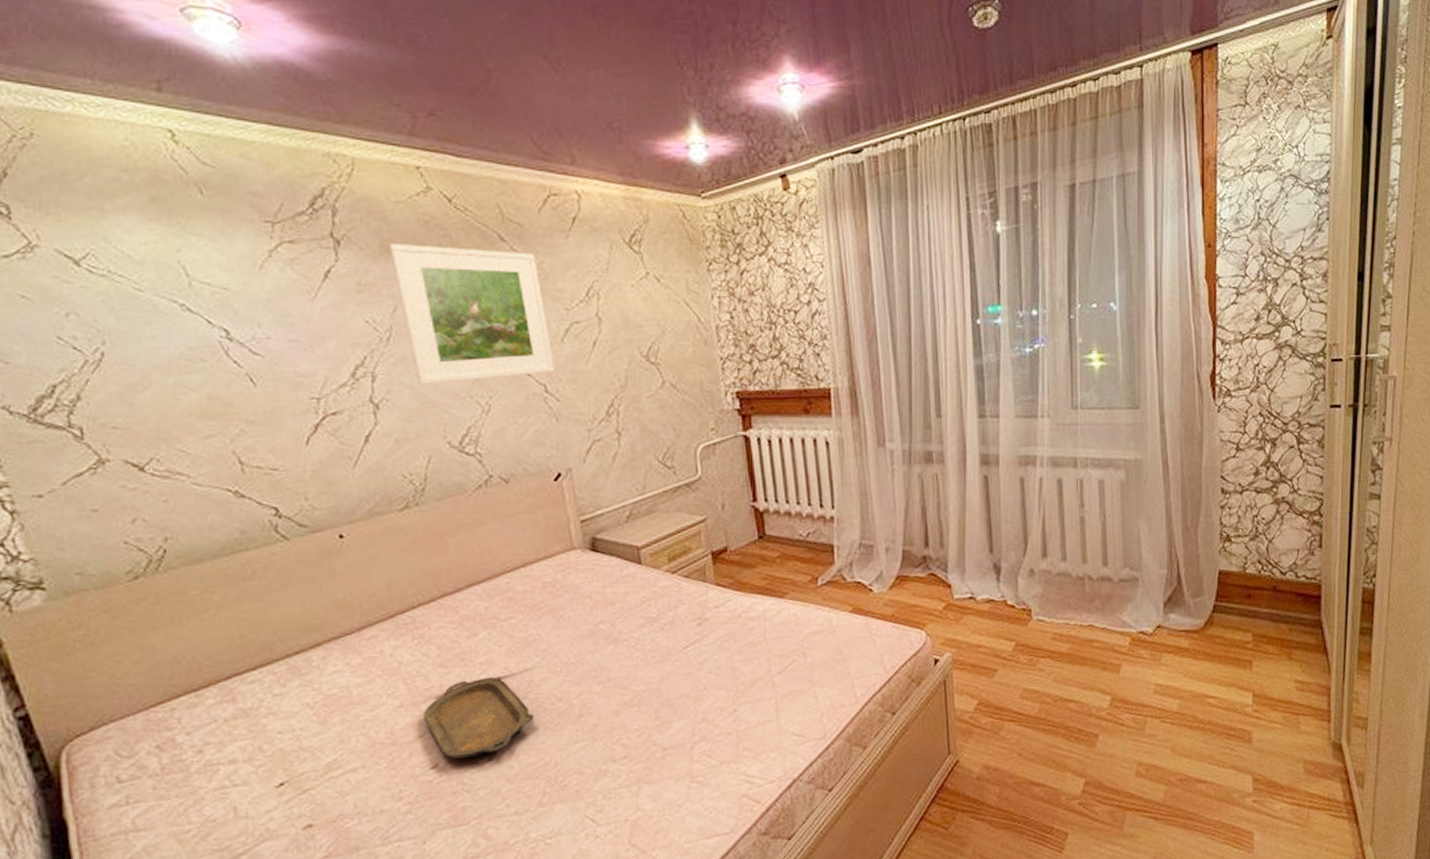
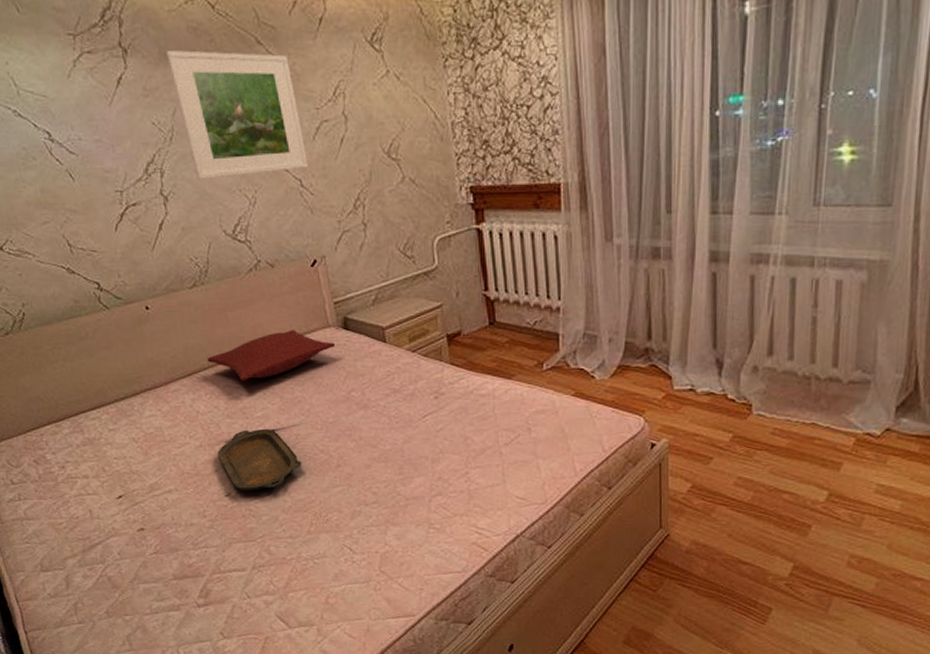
pillow: none [417,555,580,621] -> present [207,330,335,382]

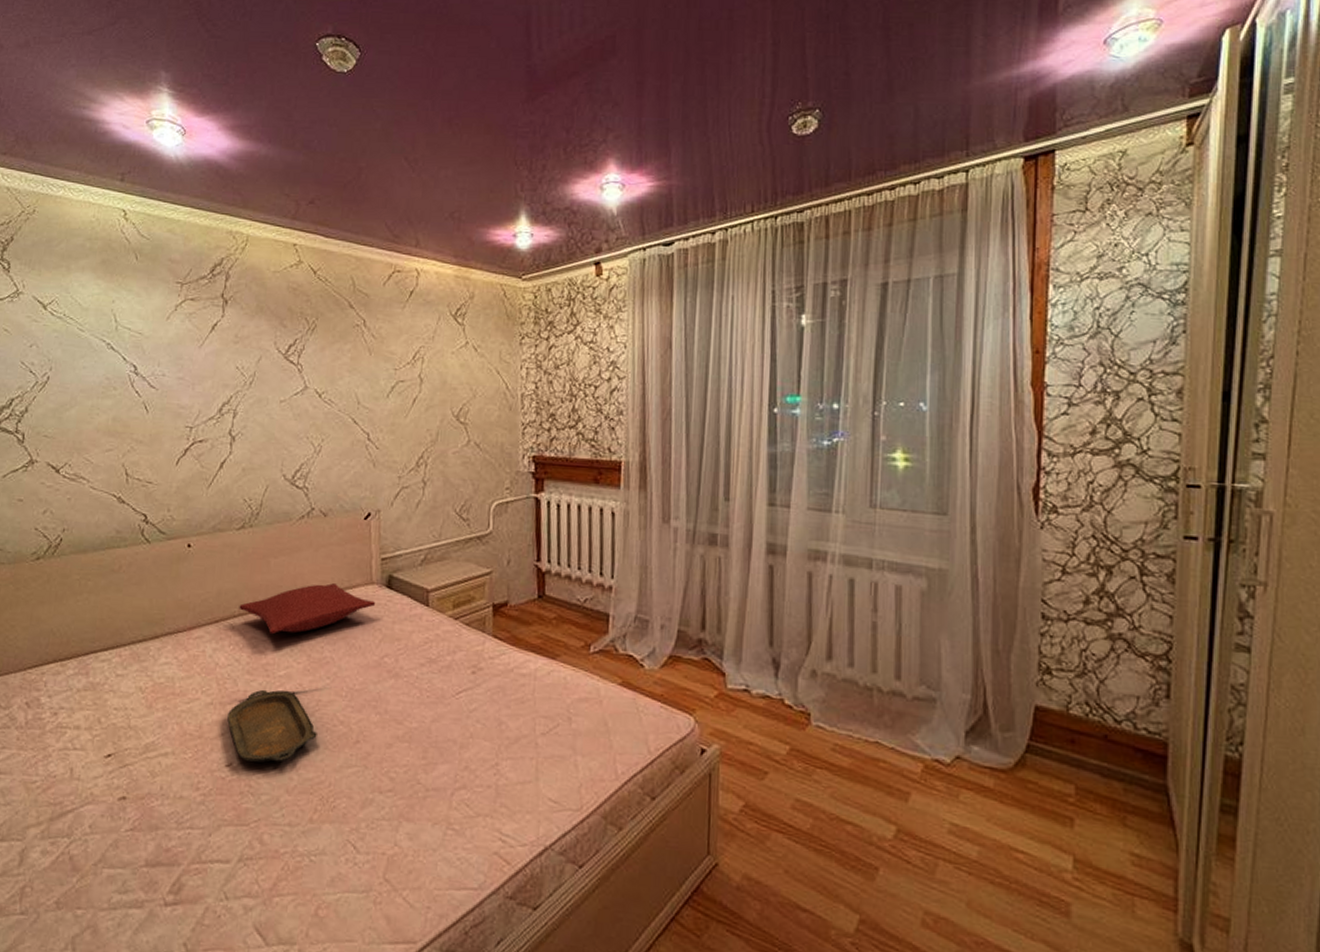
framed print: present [166,49,308,181] -> none [263,304,379,425]

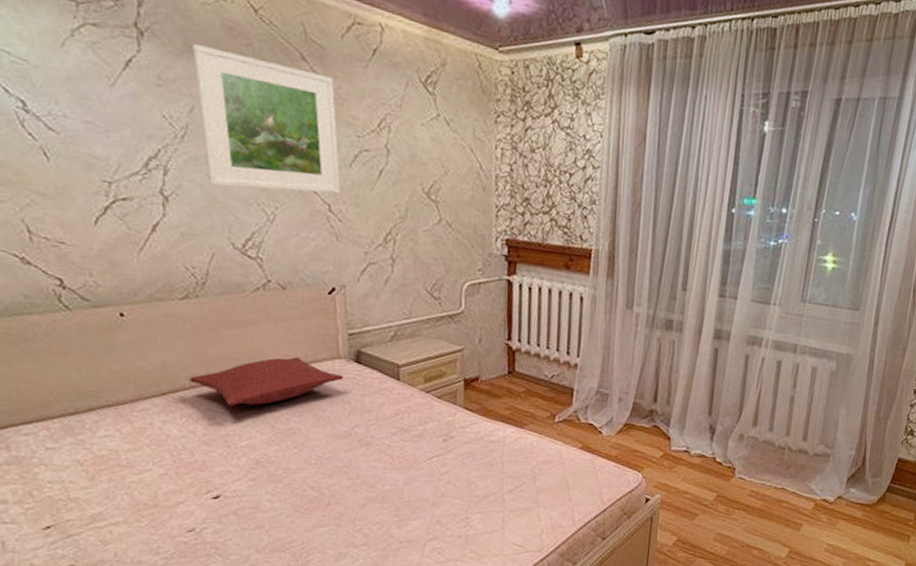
serving tray: present [227,689,317,763] -> none [186,459,287,526]
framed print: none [263,304,379,425] -> present [192,43,340,194]

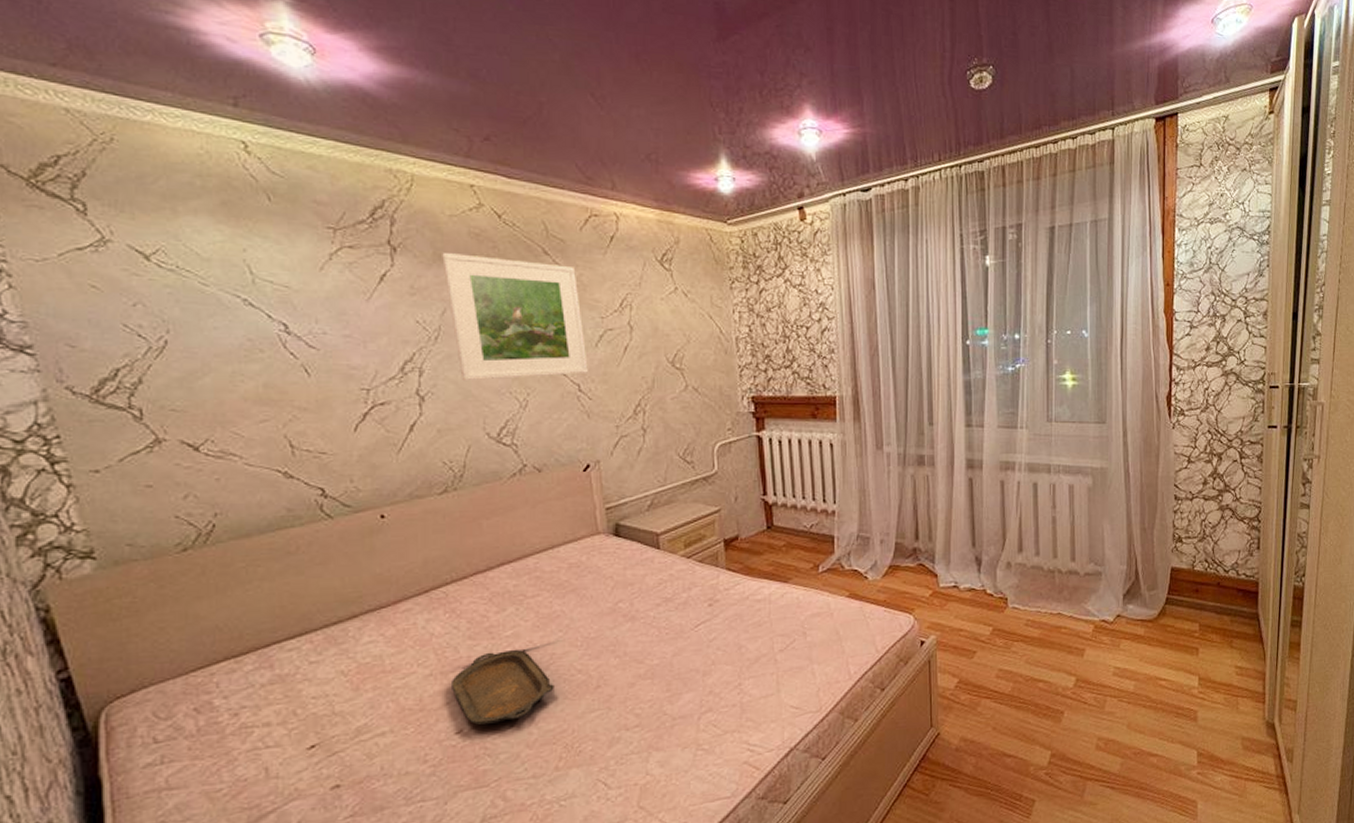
serving tray: none [186,459,287,526] -> present [452,649,554,725]
pillow: present [189,357,343,407] -> none [451,538,603,597]

